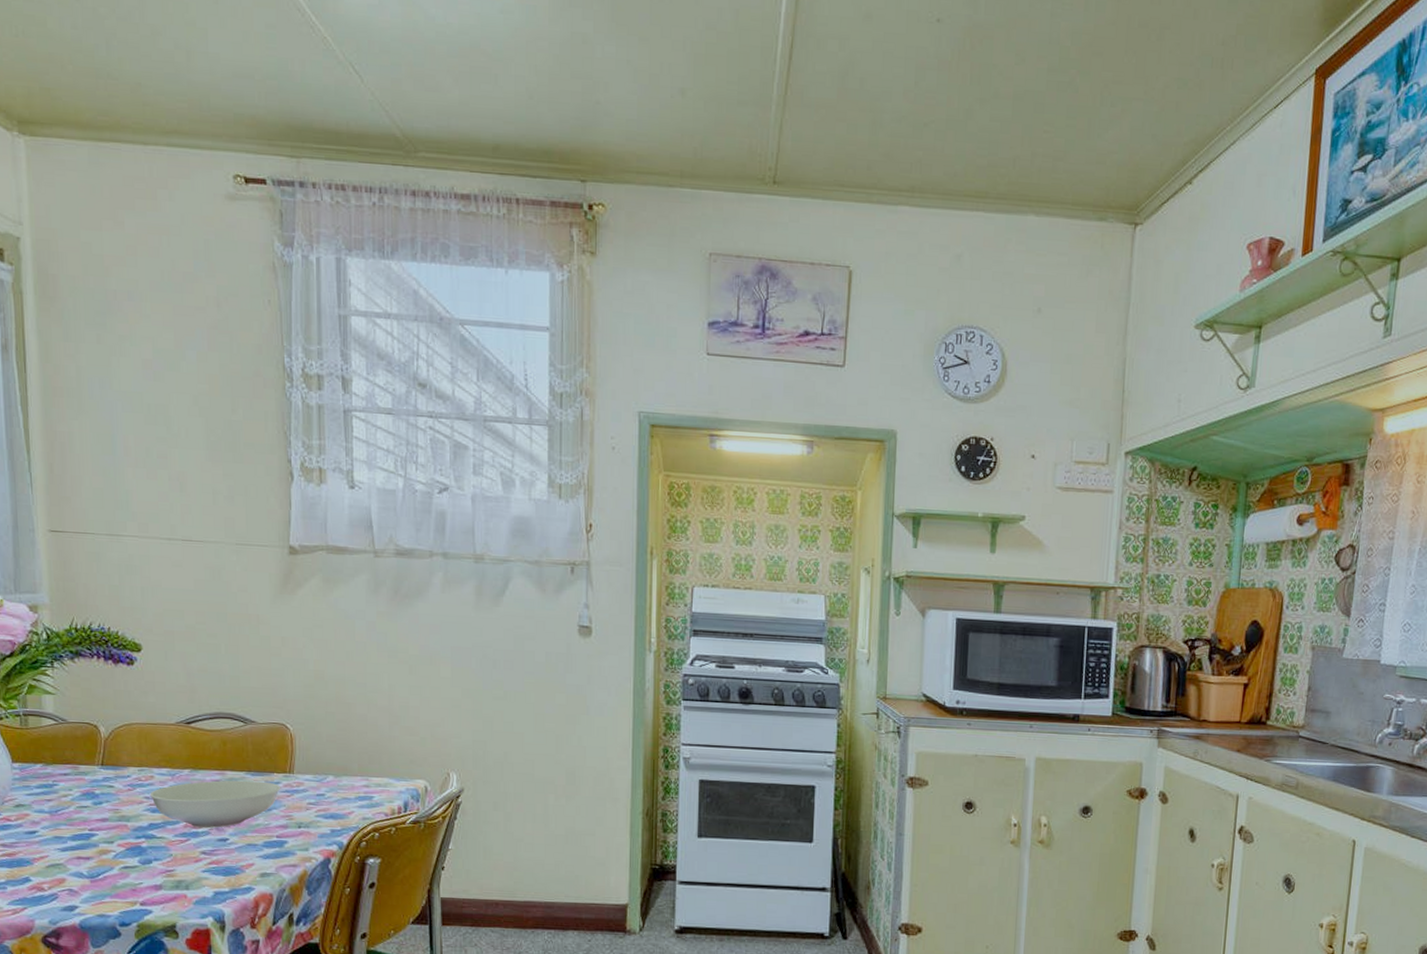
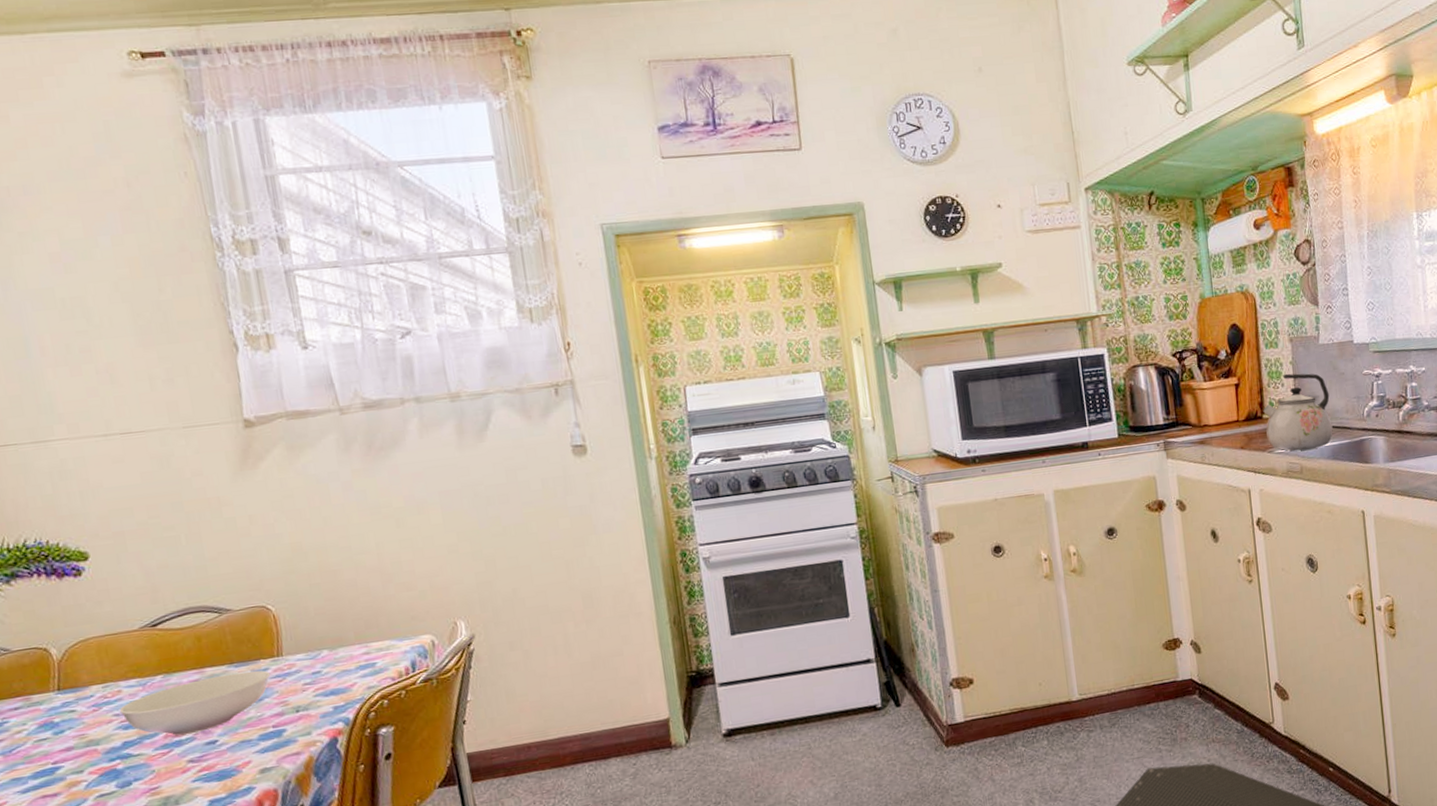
kettle: none [1267,682,1343,766] -> present [1263,373,1333,451]

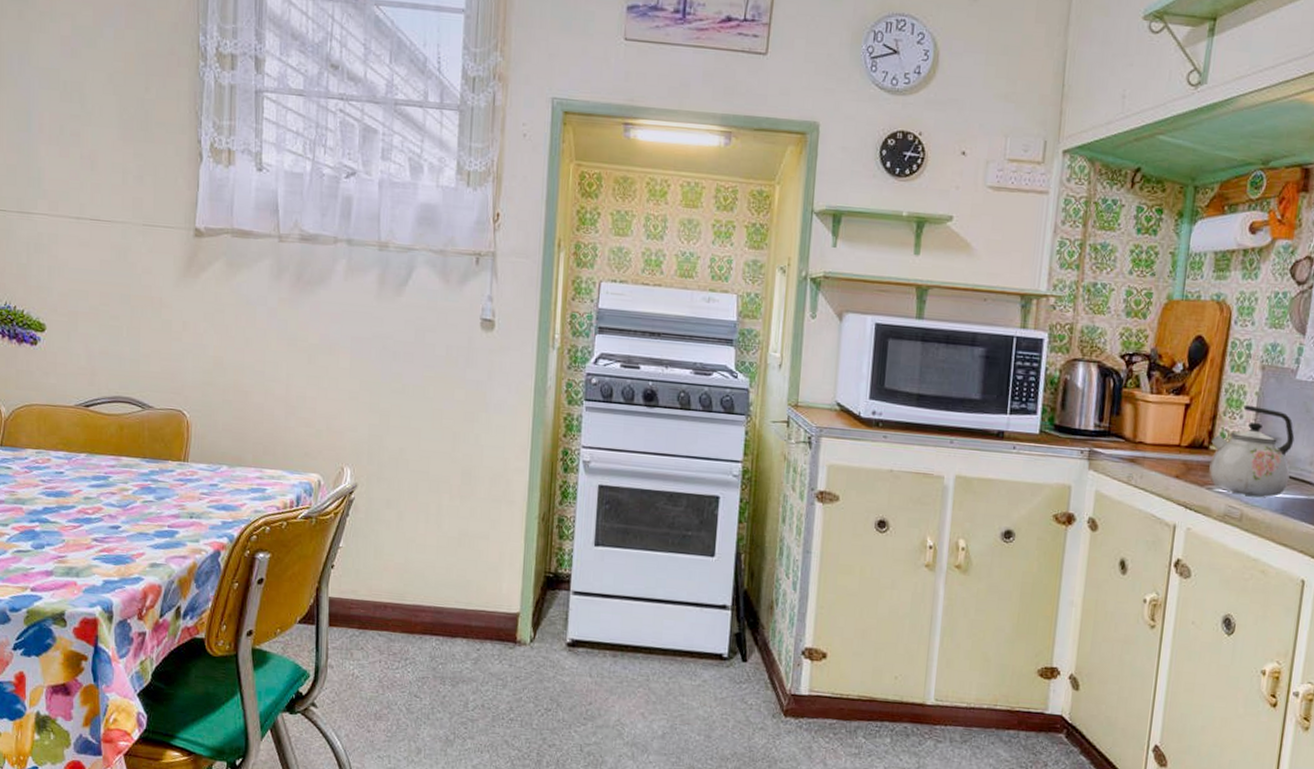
bowl: present [119,670,271,736] -> none [45,466,175,515]

